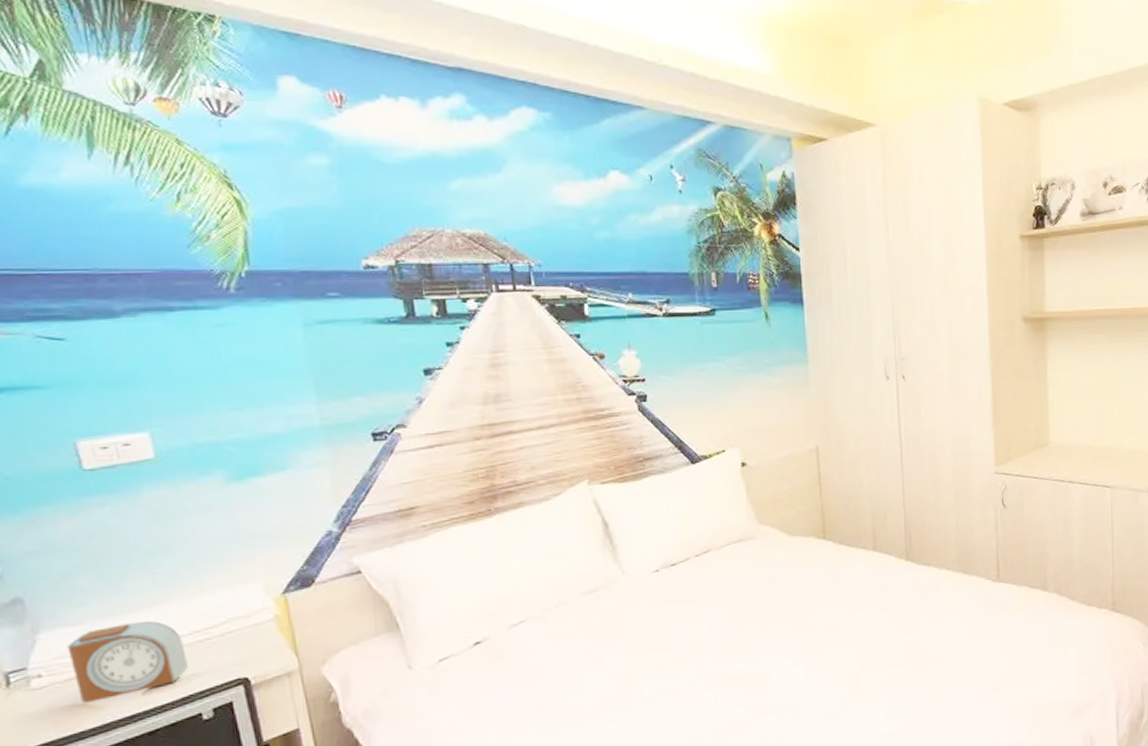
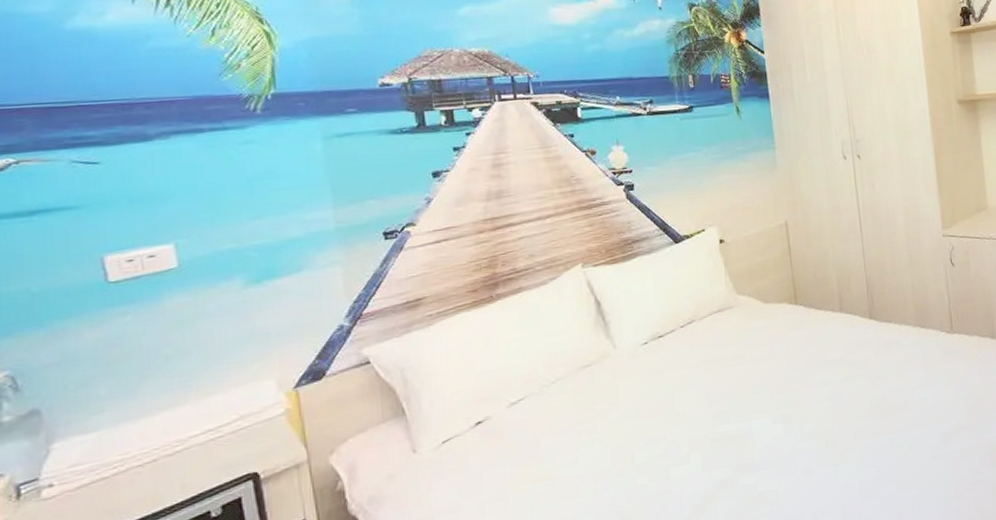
alarm clock: present [67,620,188,703] -> none [80,423,199,509]

